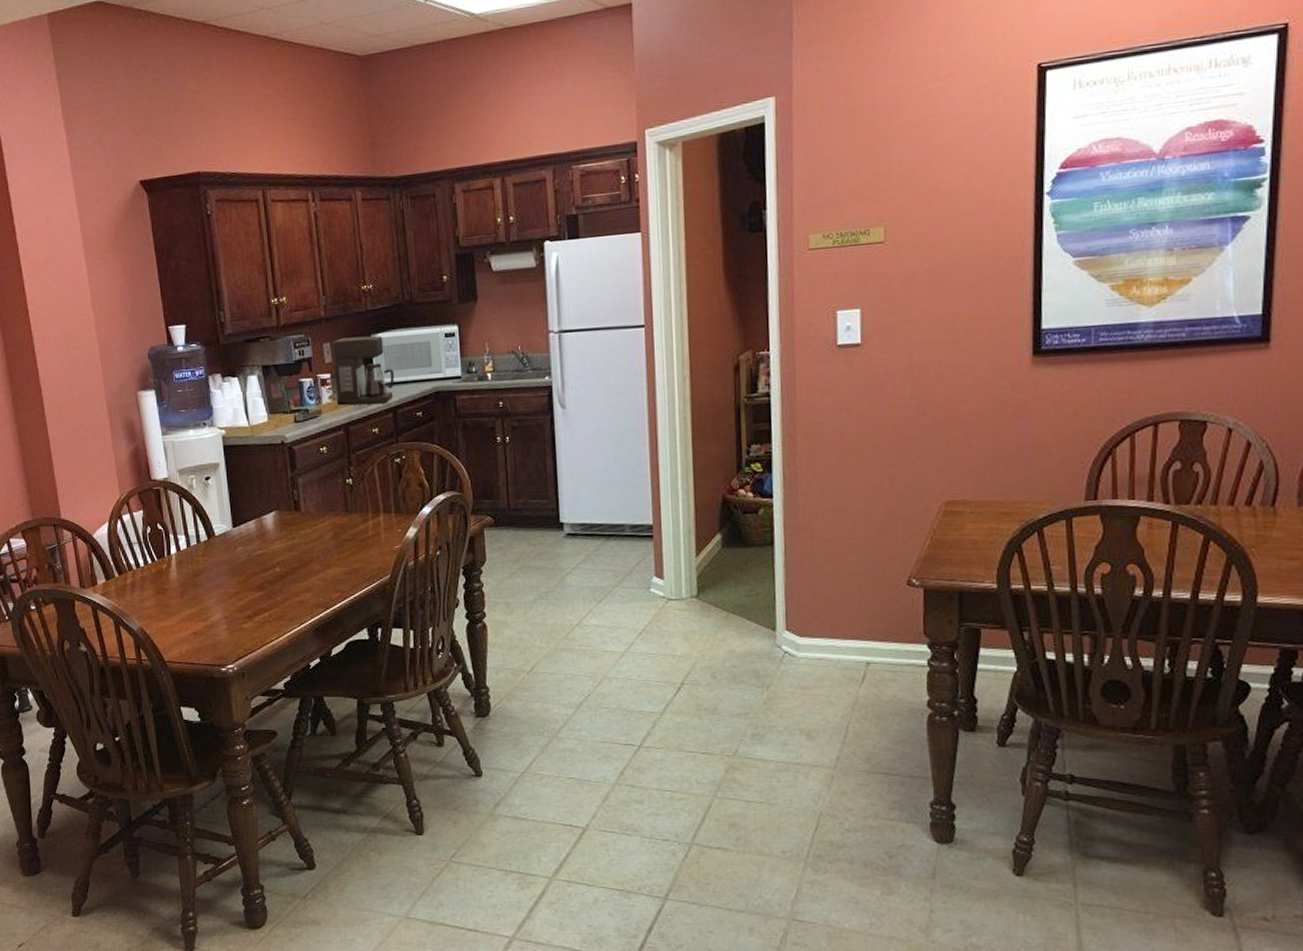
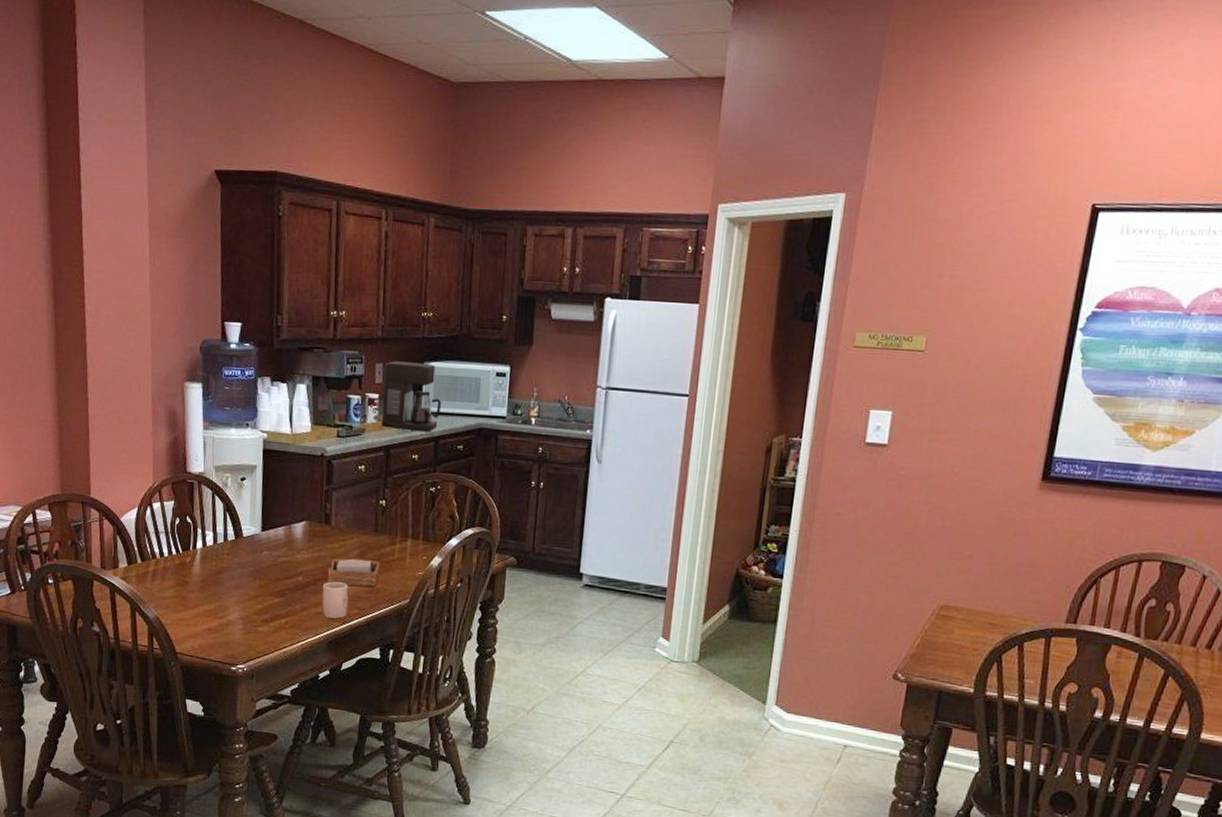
mug: none [301,567,330,605] -> present [321,581,349,619]
napkin holder: none [304,540,357,571] -> present [328,558,381,587]

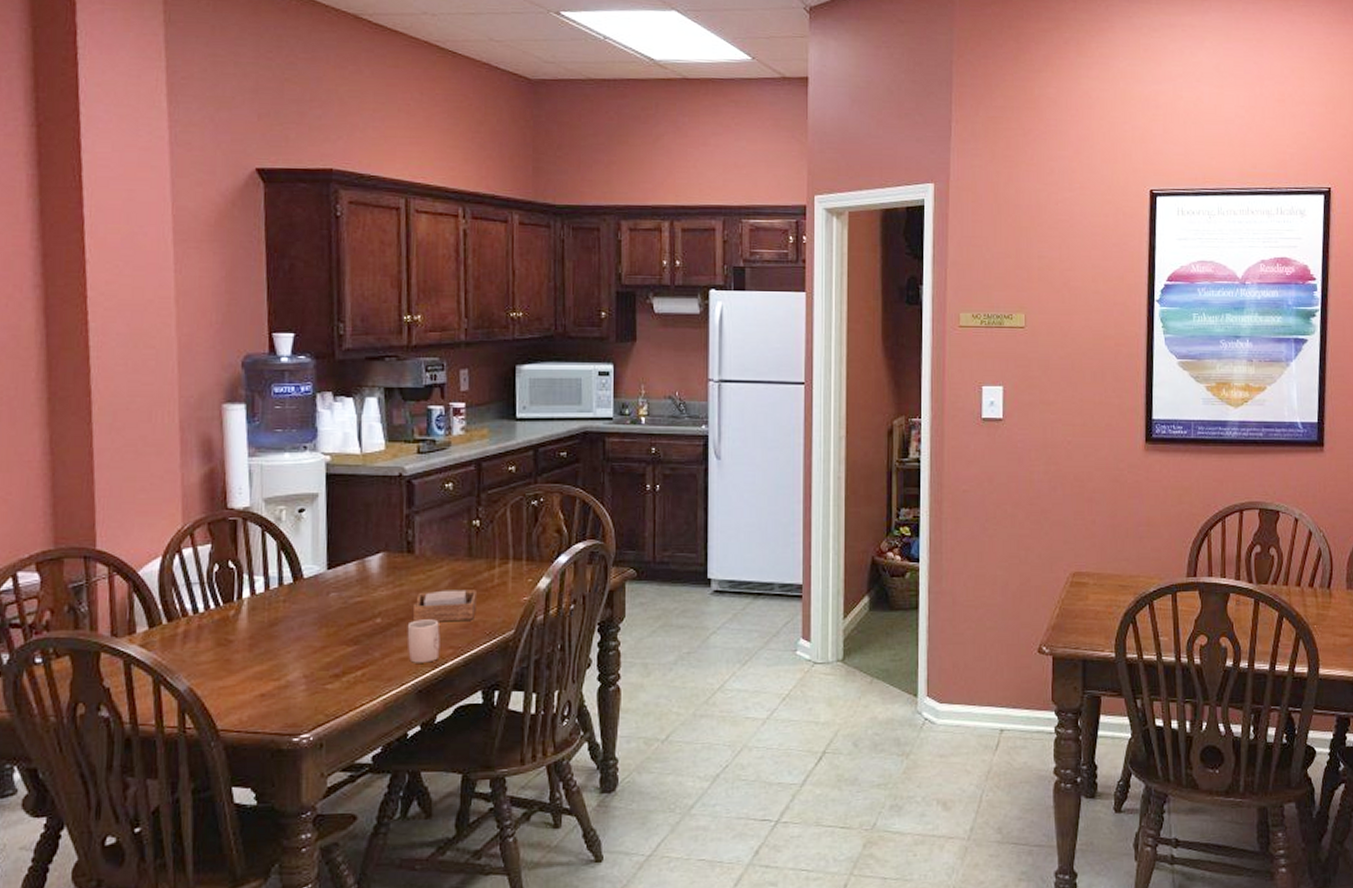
coffee maker: present [382,361,441,431] -> none [469,366,538,439]

